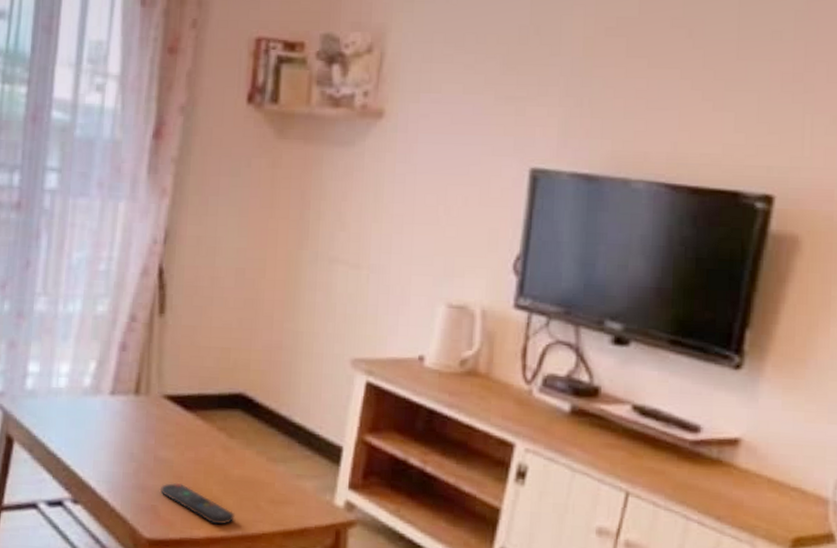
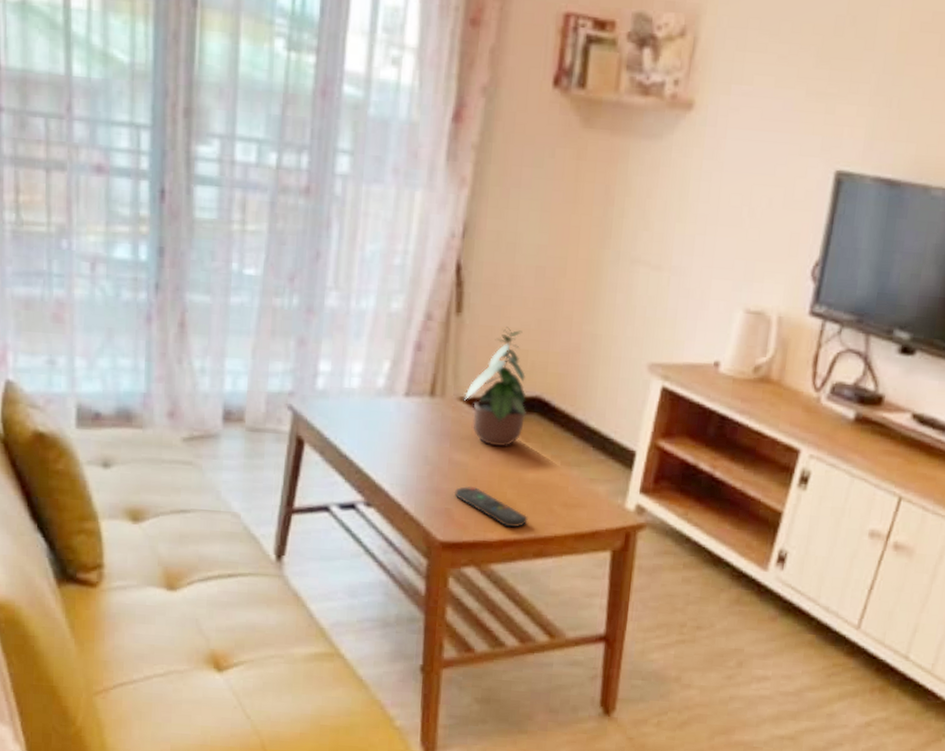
potted plant: none [168,326,230,443] -> present [464,327,527,446]

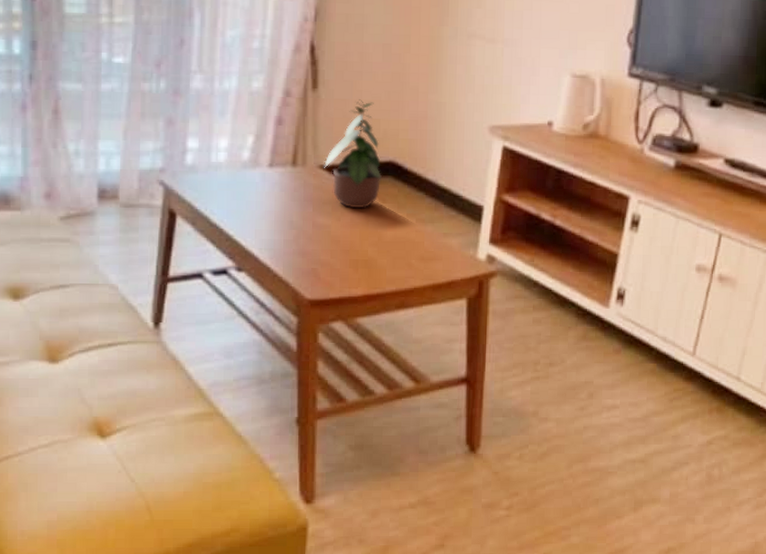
remote control: present [454,485,528,528] -> none [319,246,389,283]

